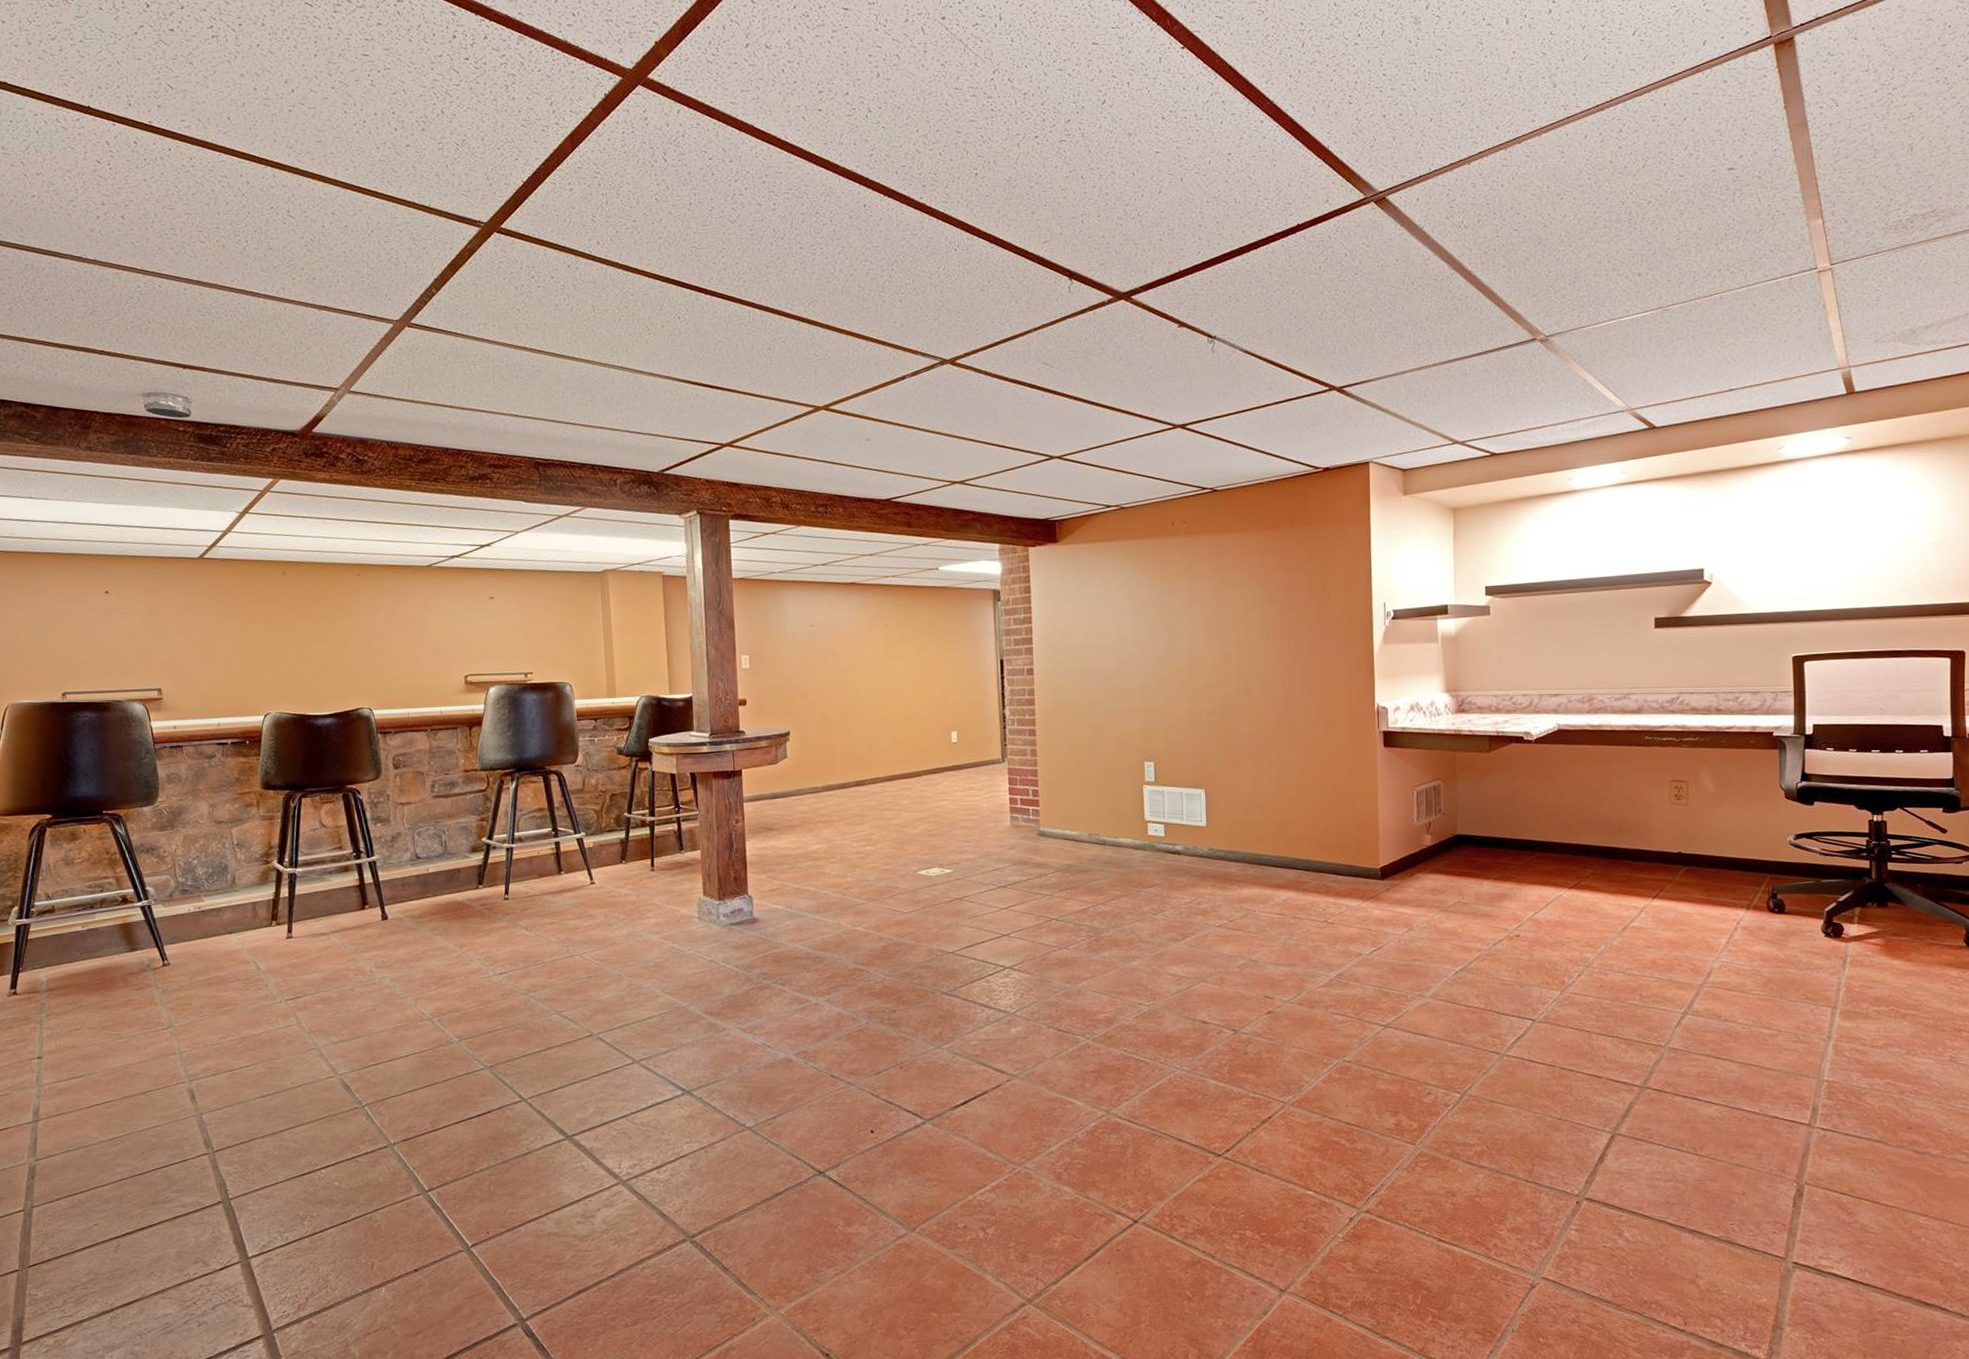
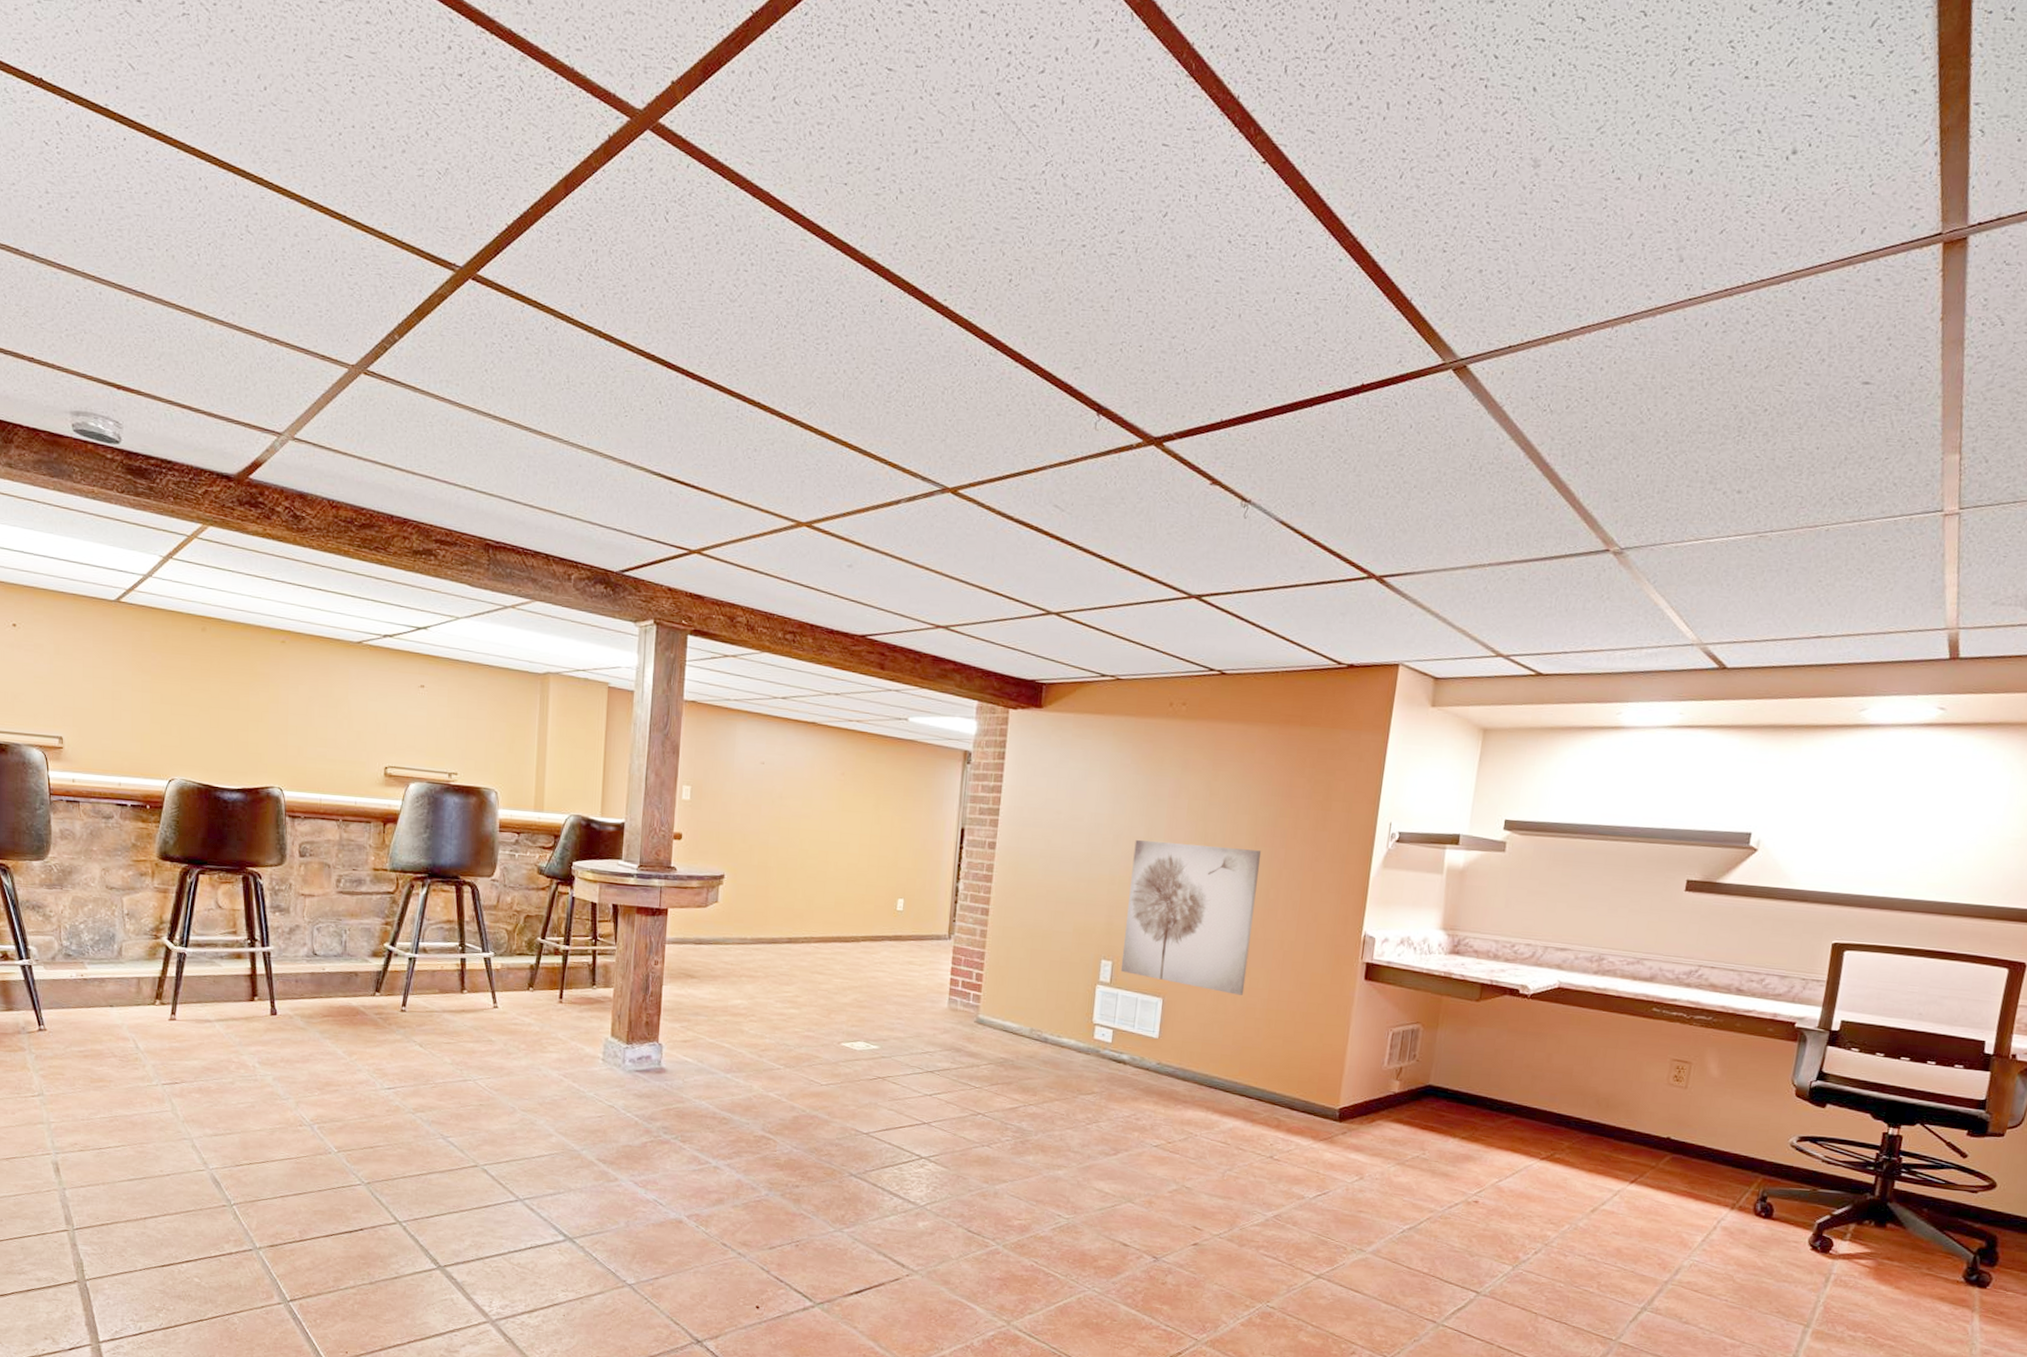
wall art: none [1159,643,1278,777] -> present [1120,840,1262,995]

